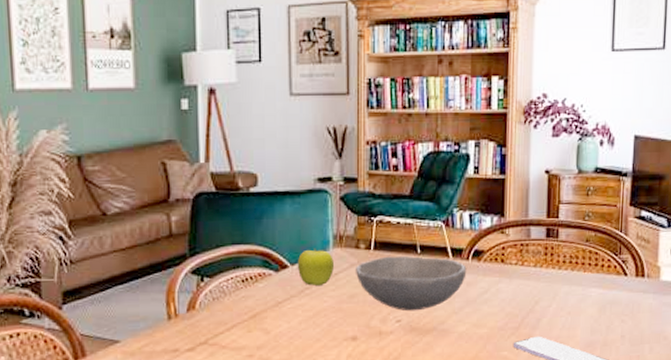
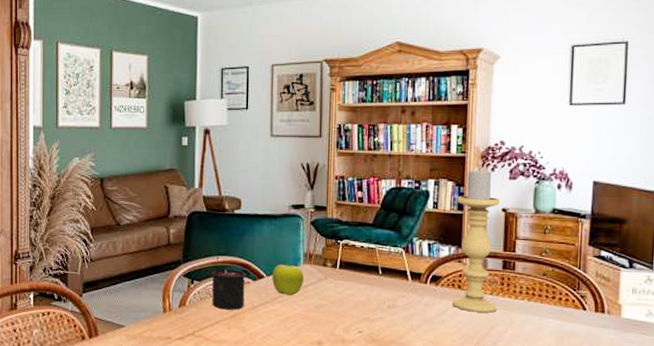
candle: none [225,246,267,310] -> present [211,257,246,310]
bowl: present [356,255,467,311] -> none [323,274,425,325]
candle holder: none [495,124,543,288] -> present [451,167,501,313]

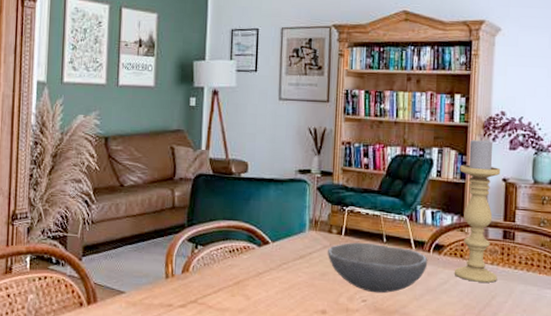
candle: present [211,257,246,310] -> none [216,221,251,277]
fruit: present [271,263,305,296] -> none [277,229,310,263]
bowl: none [323,274,425,325] -> present [328,242,428,294]

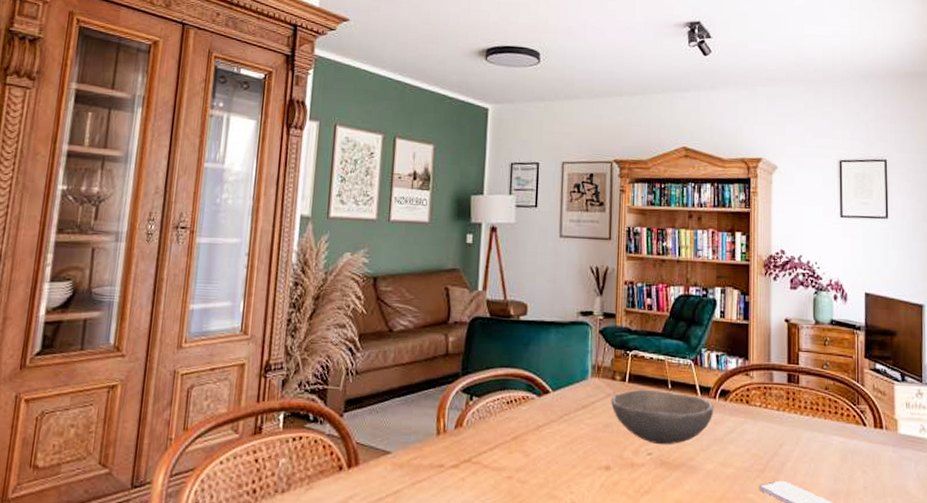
candle holder: present [454,137,501,283] -> none [740,276,784,430]

